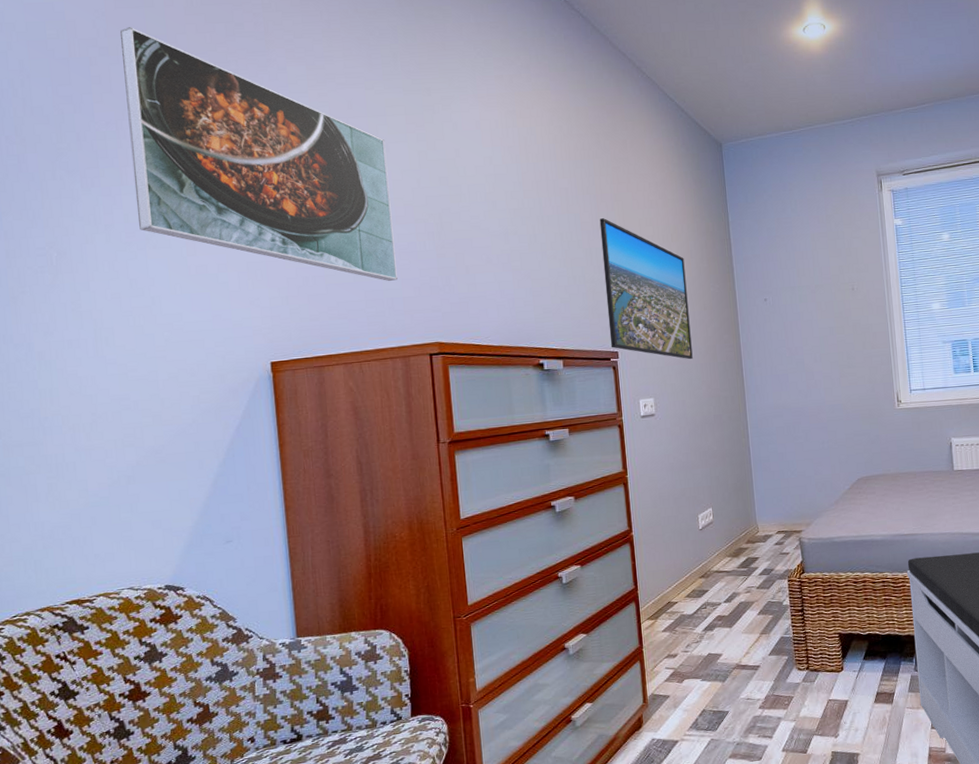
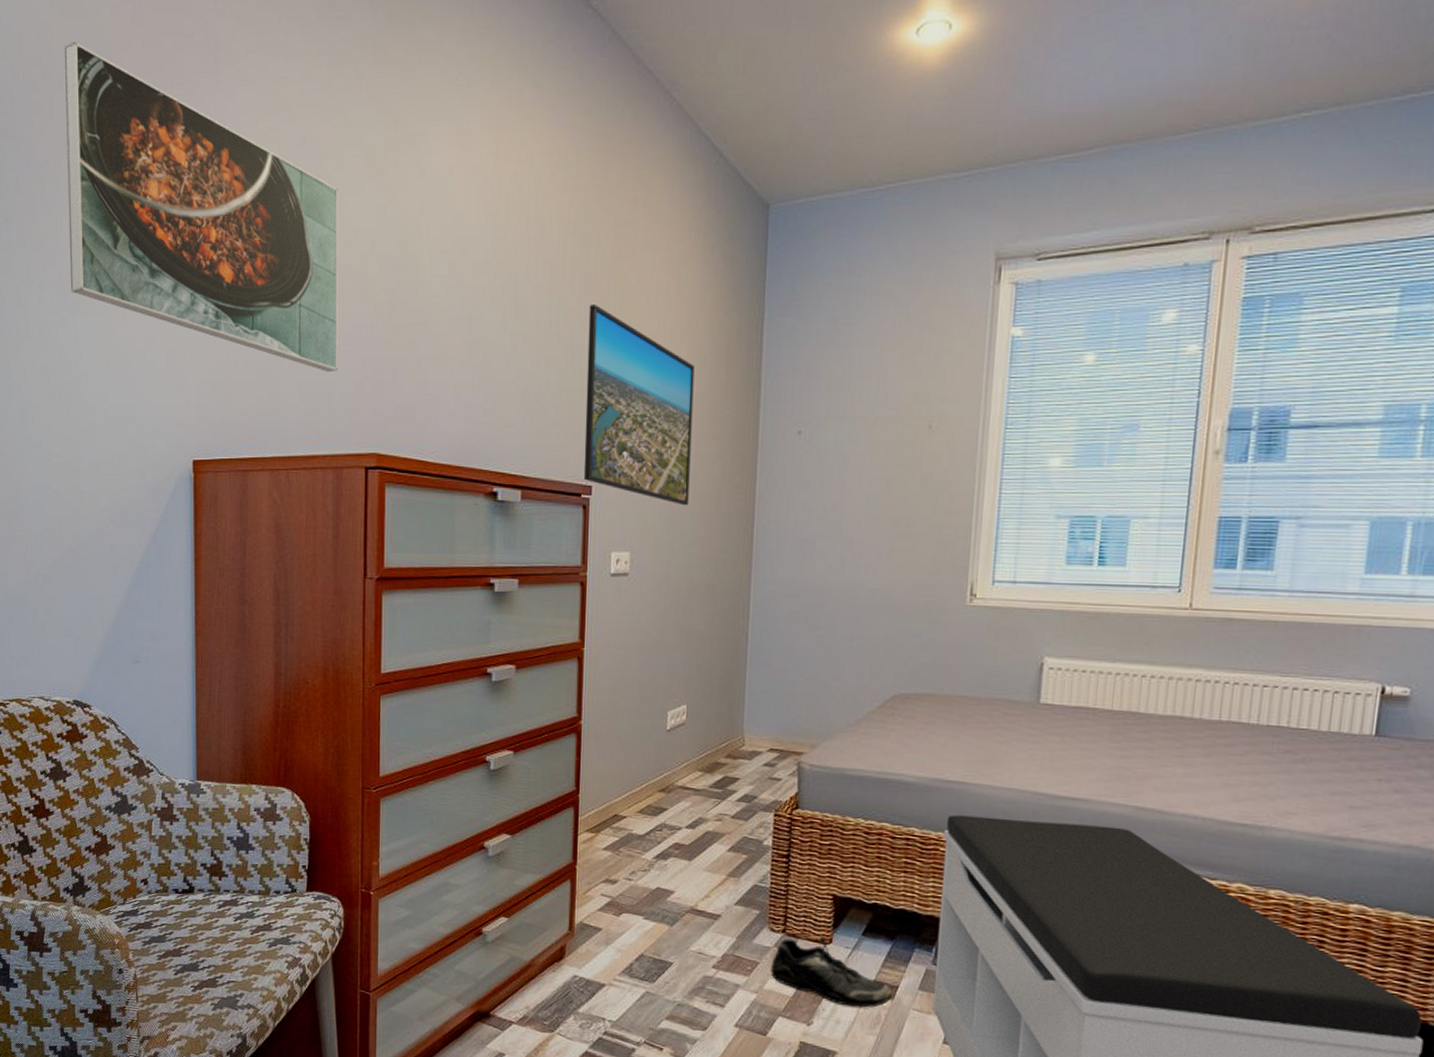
shoe: none [802,666,891,716] -> present [770,936,892,1008]

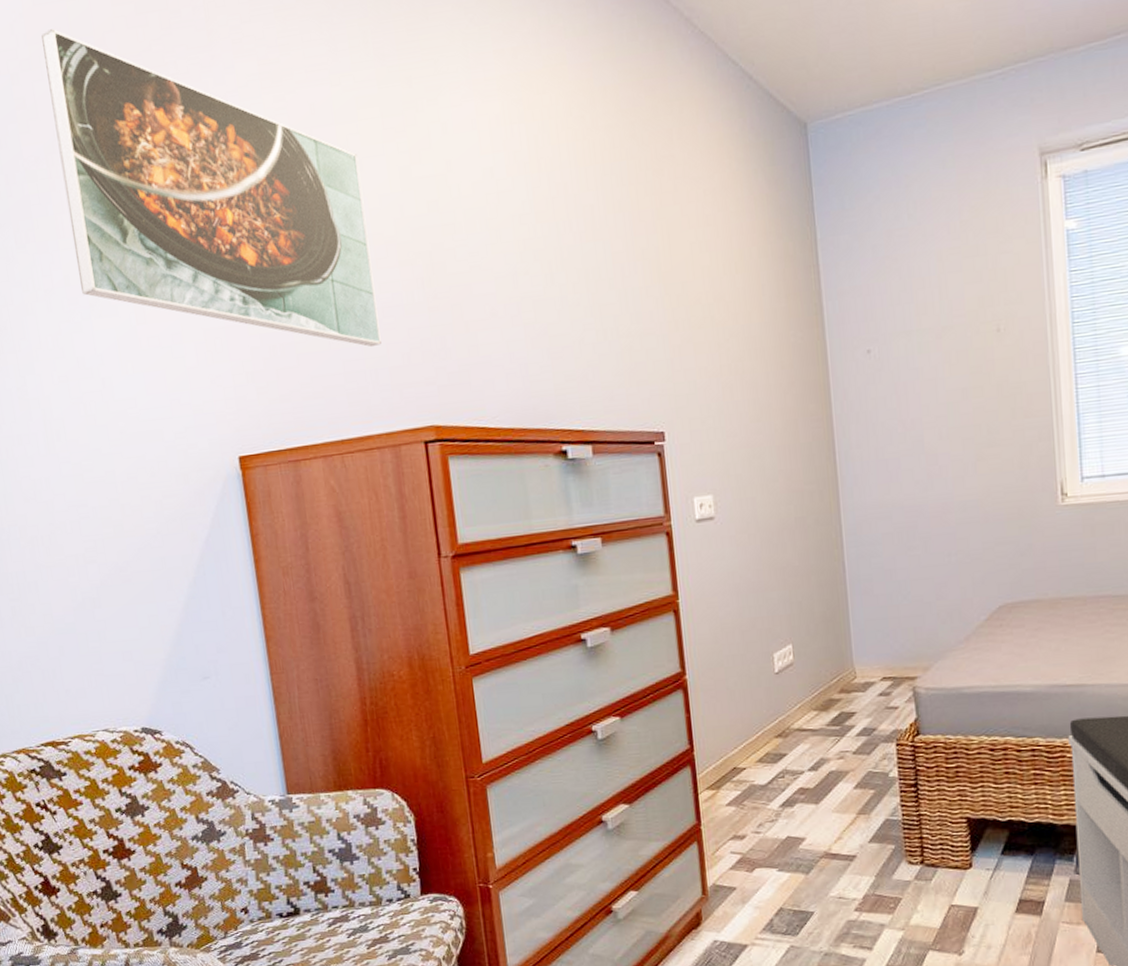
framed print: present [583,305,695,506] -> none [636,245,766,441]
shoe: present [770,936,892,1008] -> none [913,861,1040,929]

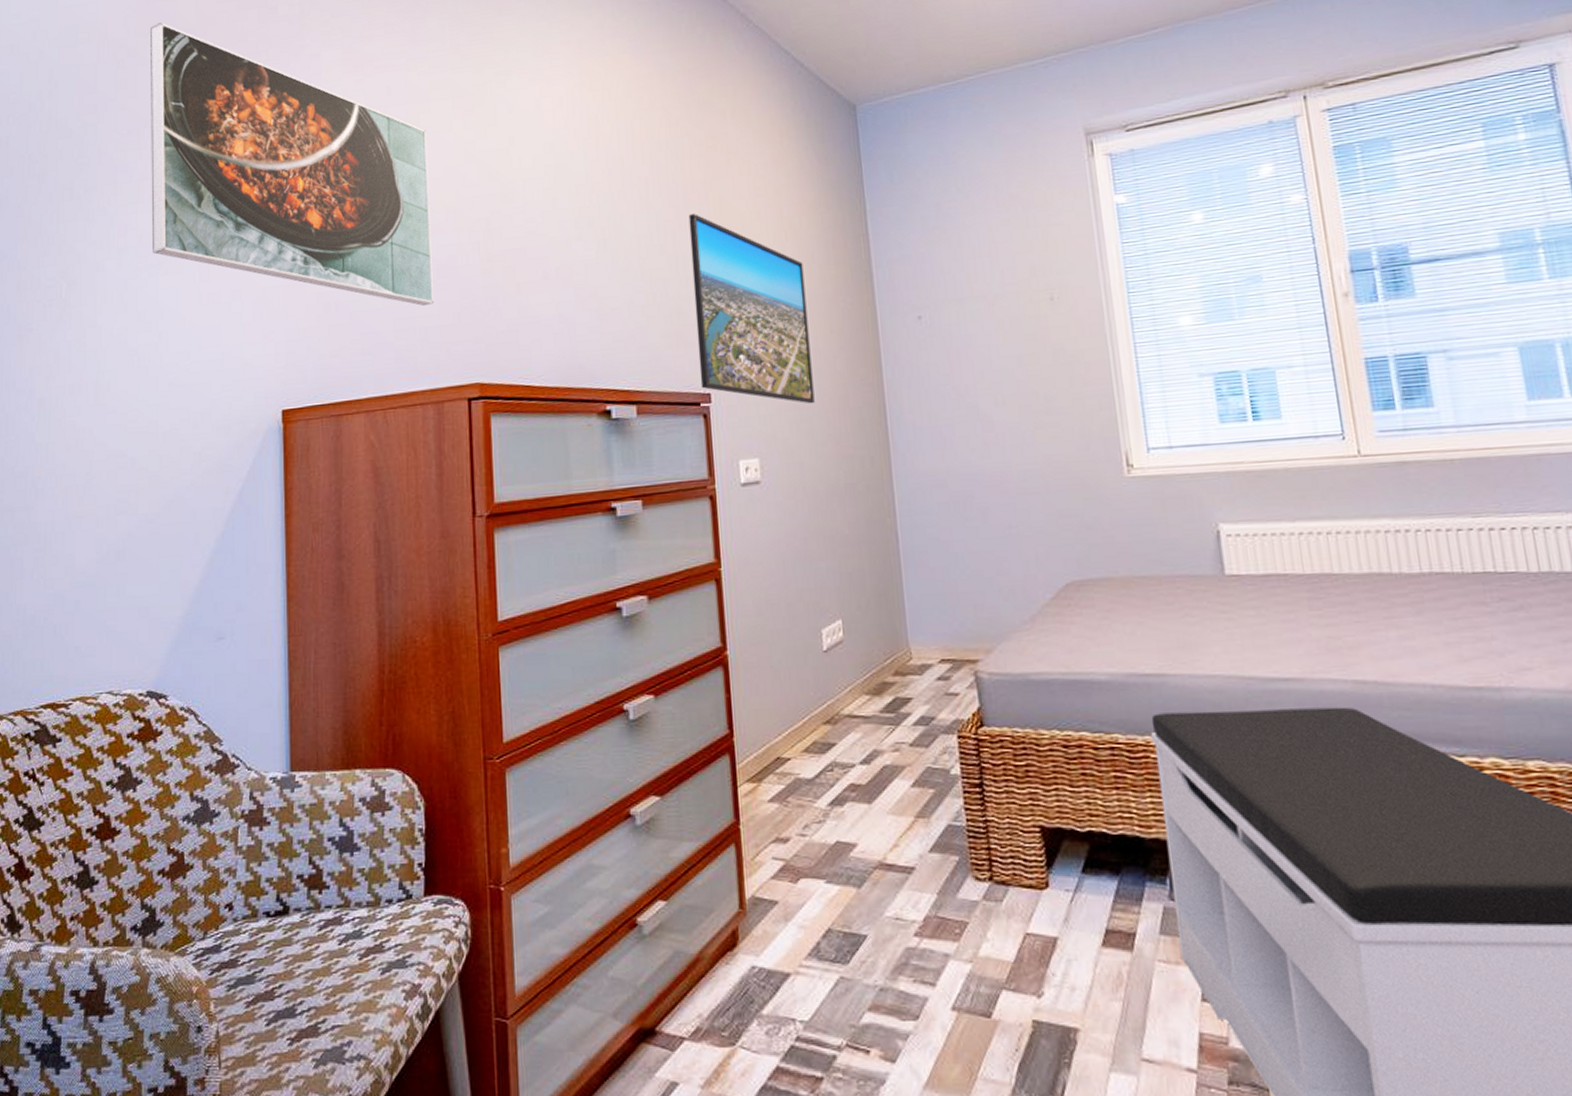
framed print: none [636,245,766,441] -> present [688,214,815,404]

